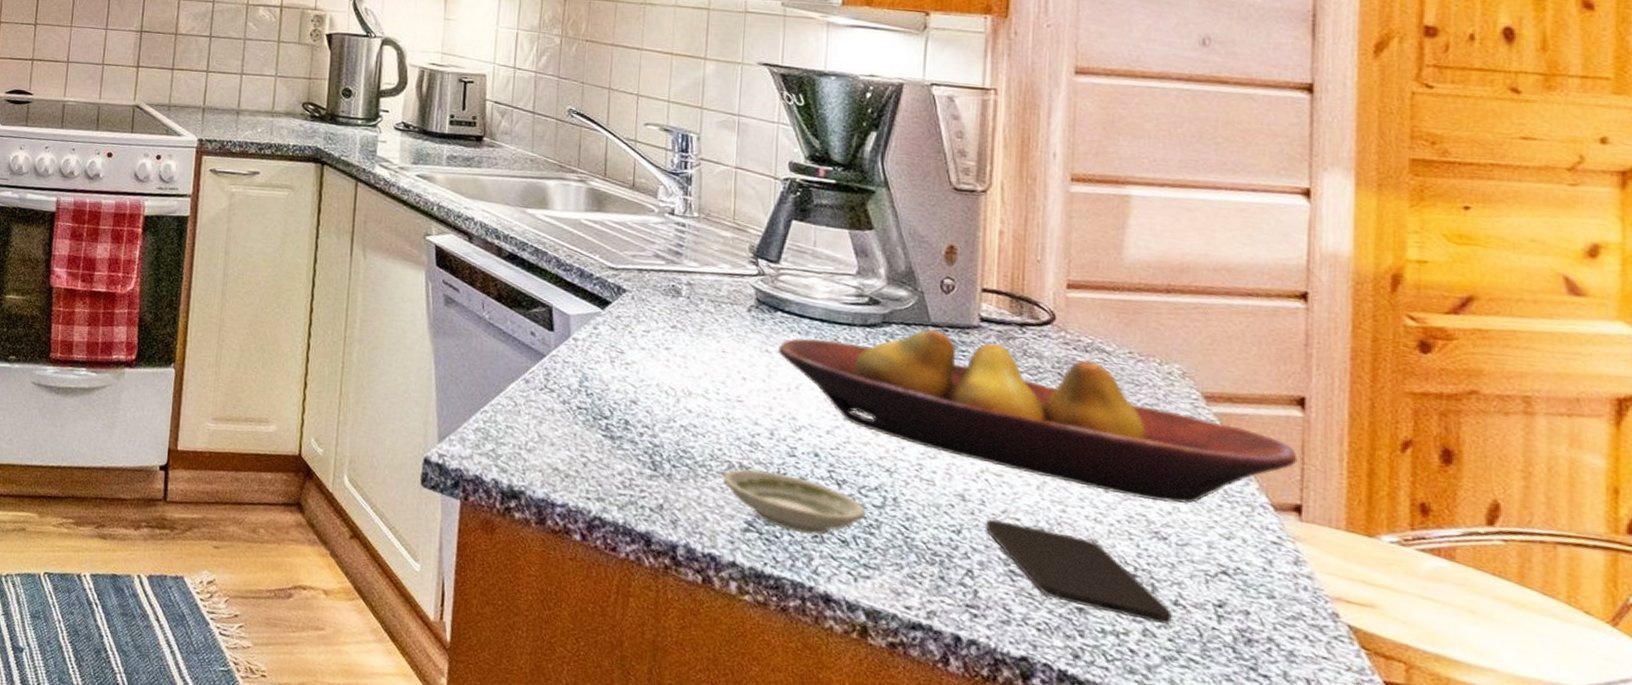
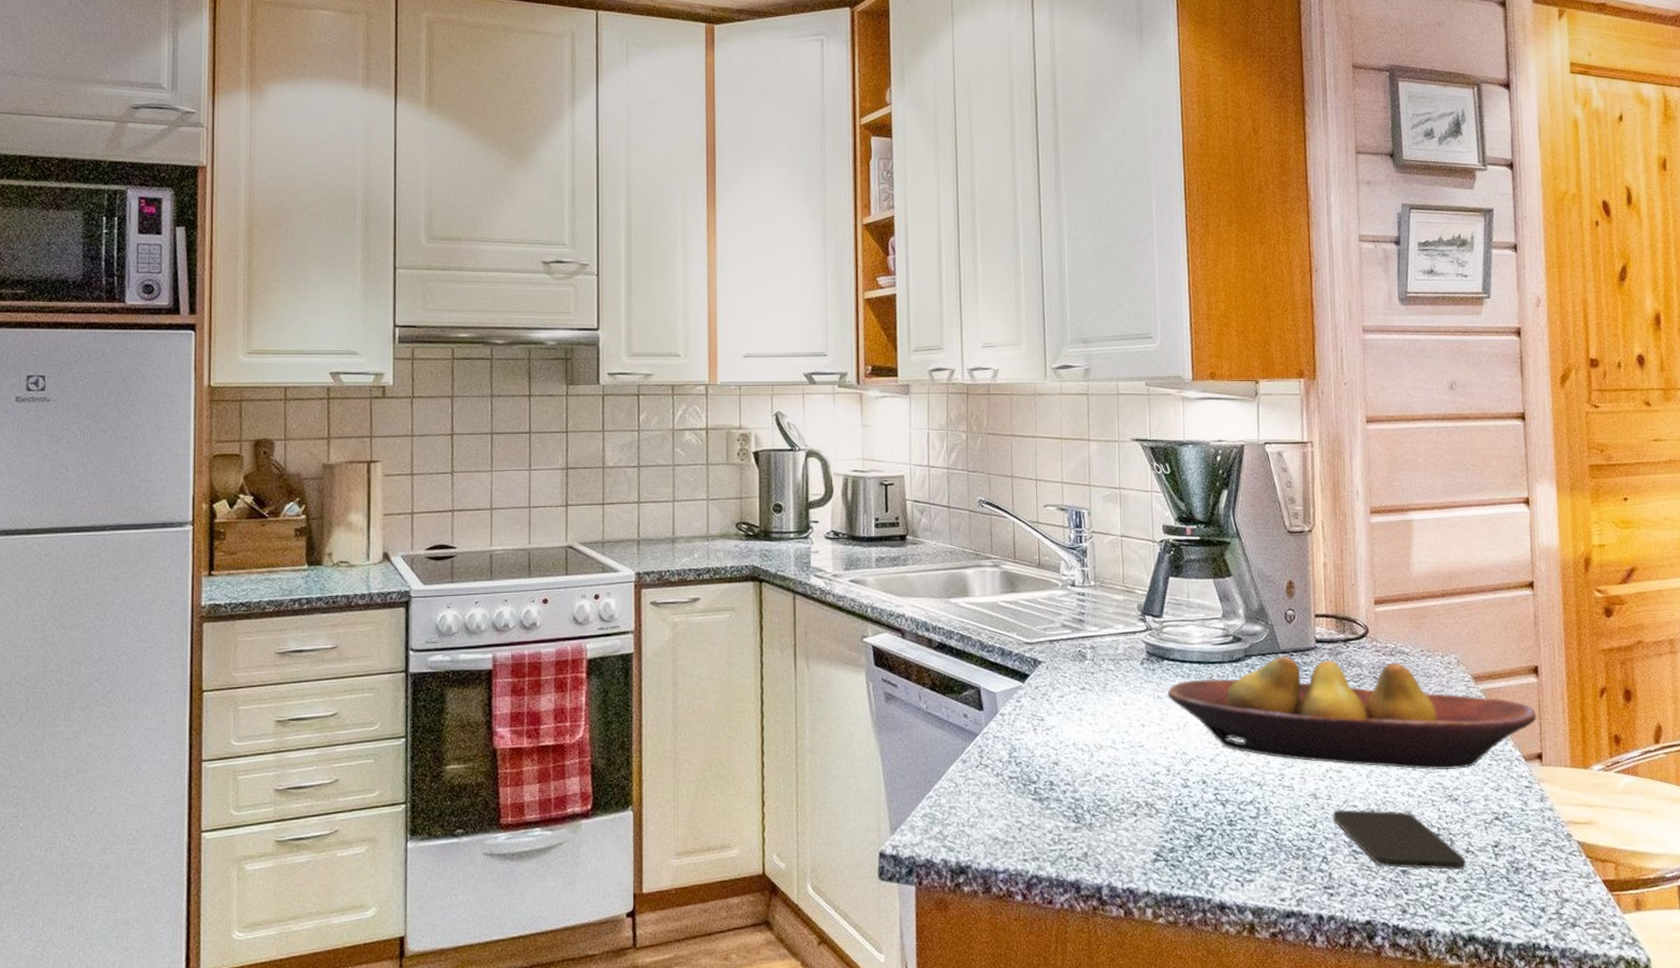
saucer: present [722,469,867,535] -> none [1133,803,1246,854]

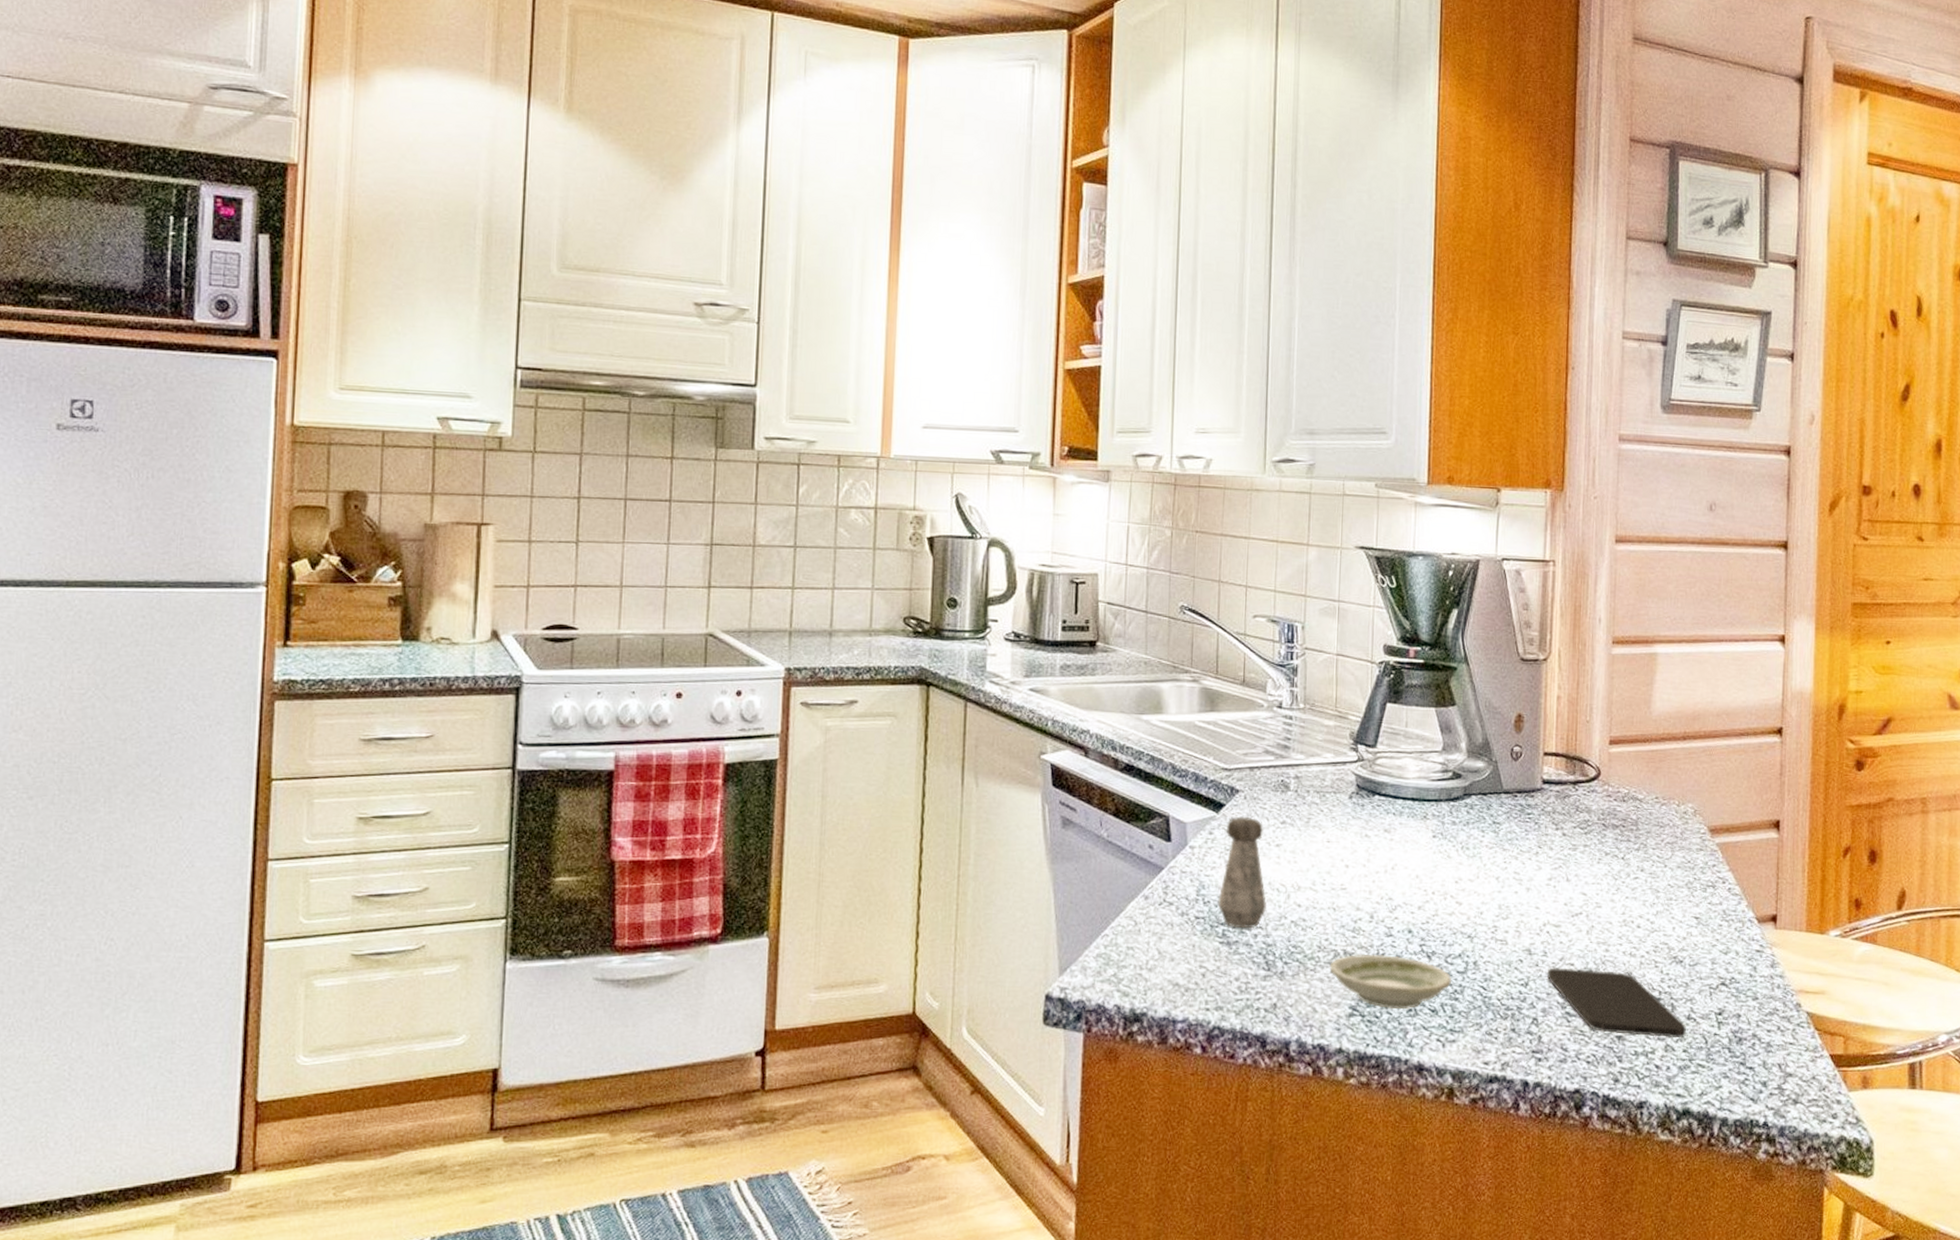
salt shaker: none [1028,685,1072,786] -> present [1217,817,1266,929]
saucer: none [1133,803,1246,854] -> present [1329,953,1452,1010]
fruit bowl: present [1167,656,1537,770] -> none [1375,796,1774,929]

